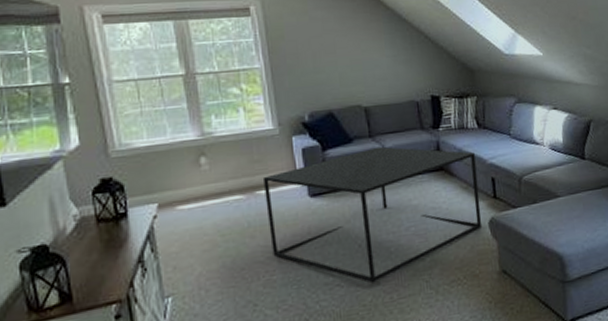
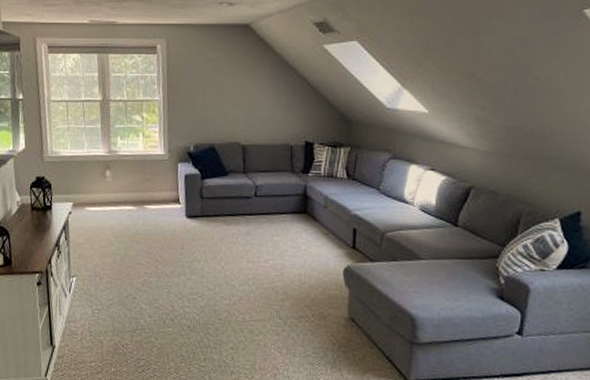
coffee table: present [262,146,483,284] -> none [151,183,340,302]

